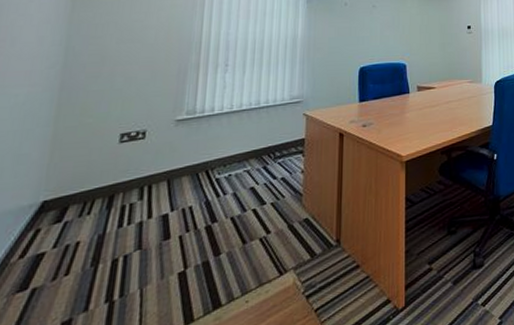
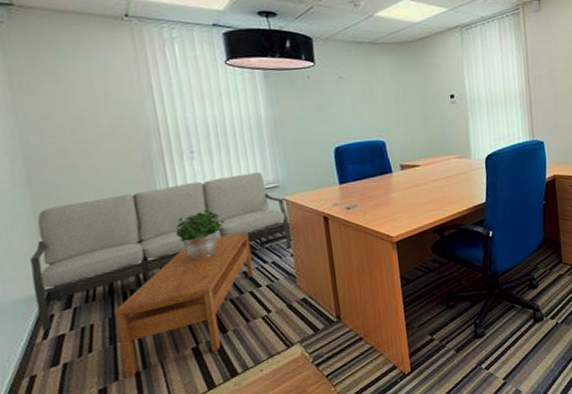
sofa: none [22,87,305,249] -> present [30,172,292,332]
coffee table: none [98,145,264,308] -> present [113,231,254,378]
potted plant: none [193,121,244,174] -> present [176,209,226,261]

